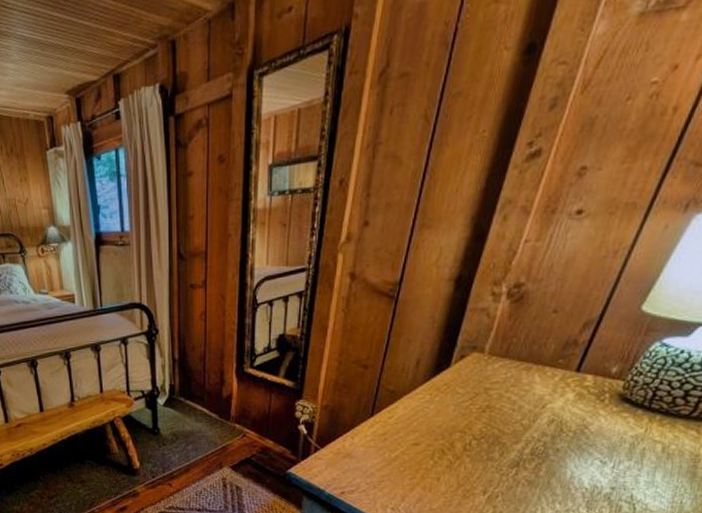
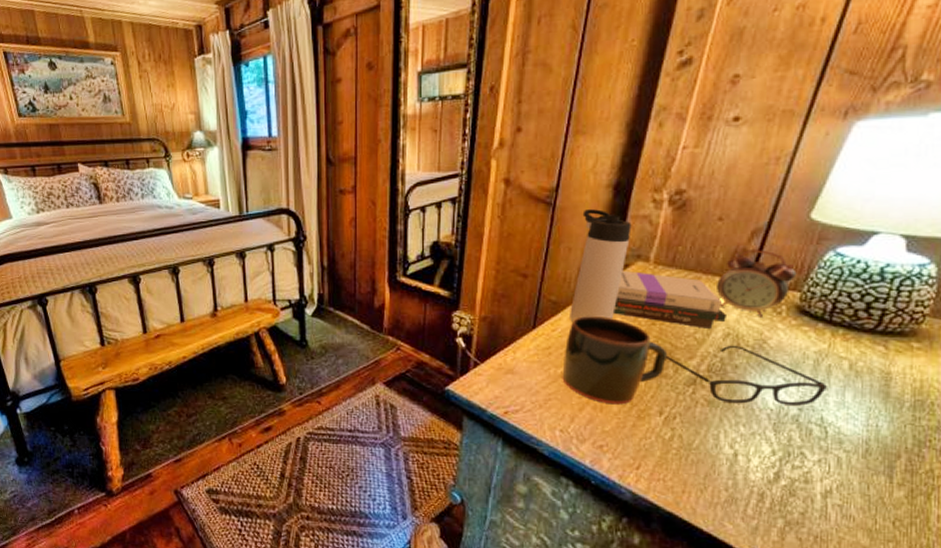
mug: none [396,403,495,485] -> present [562,315,668,405]
thermos bottle: none [406,302,470,411] -> present [570,209,632,323]
books: none [446,361,553,415] -> present [612,270,726,329]
eyeglasses: none [493,430,641,485] -> present [666,345,829,406]
alarm clock: none [545,341,623,405] -> present [717,250,797,317]

